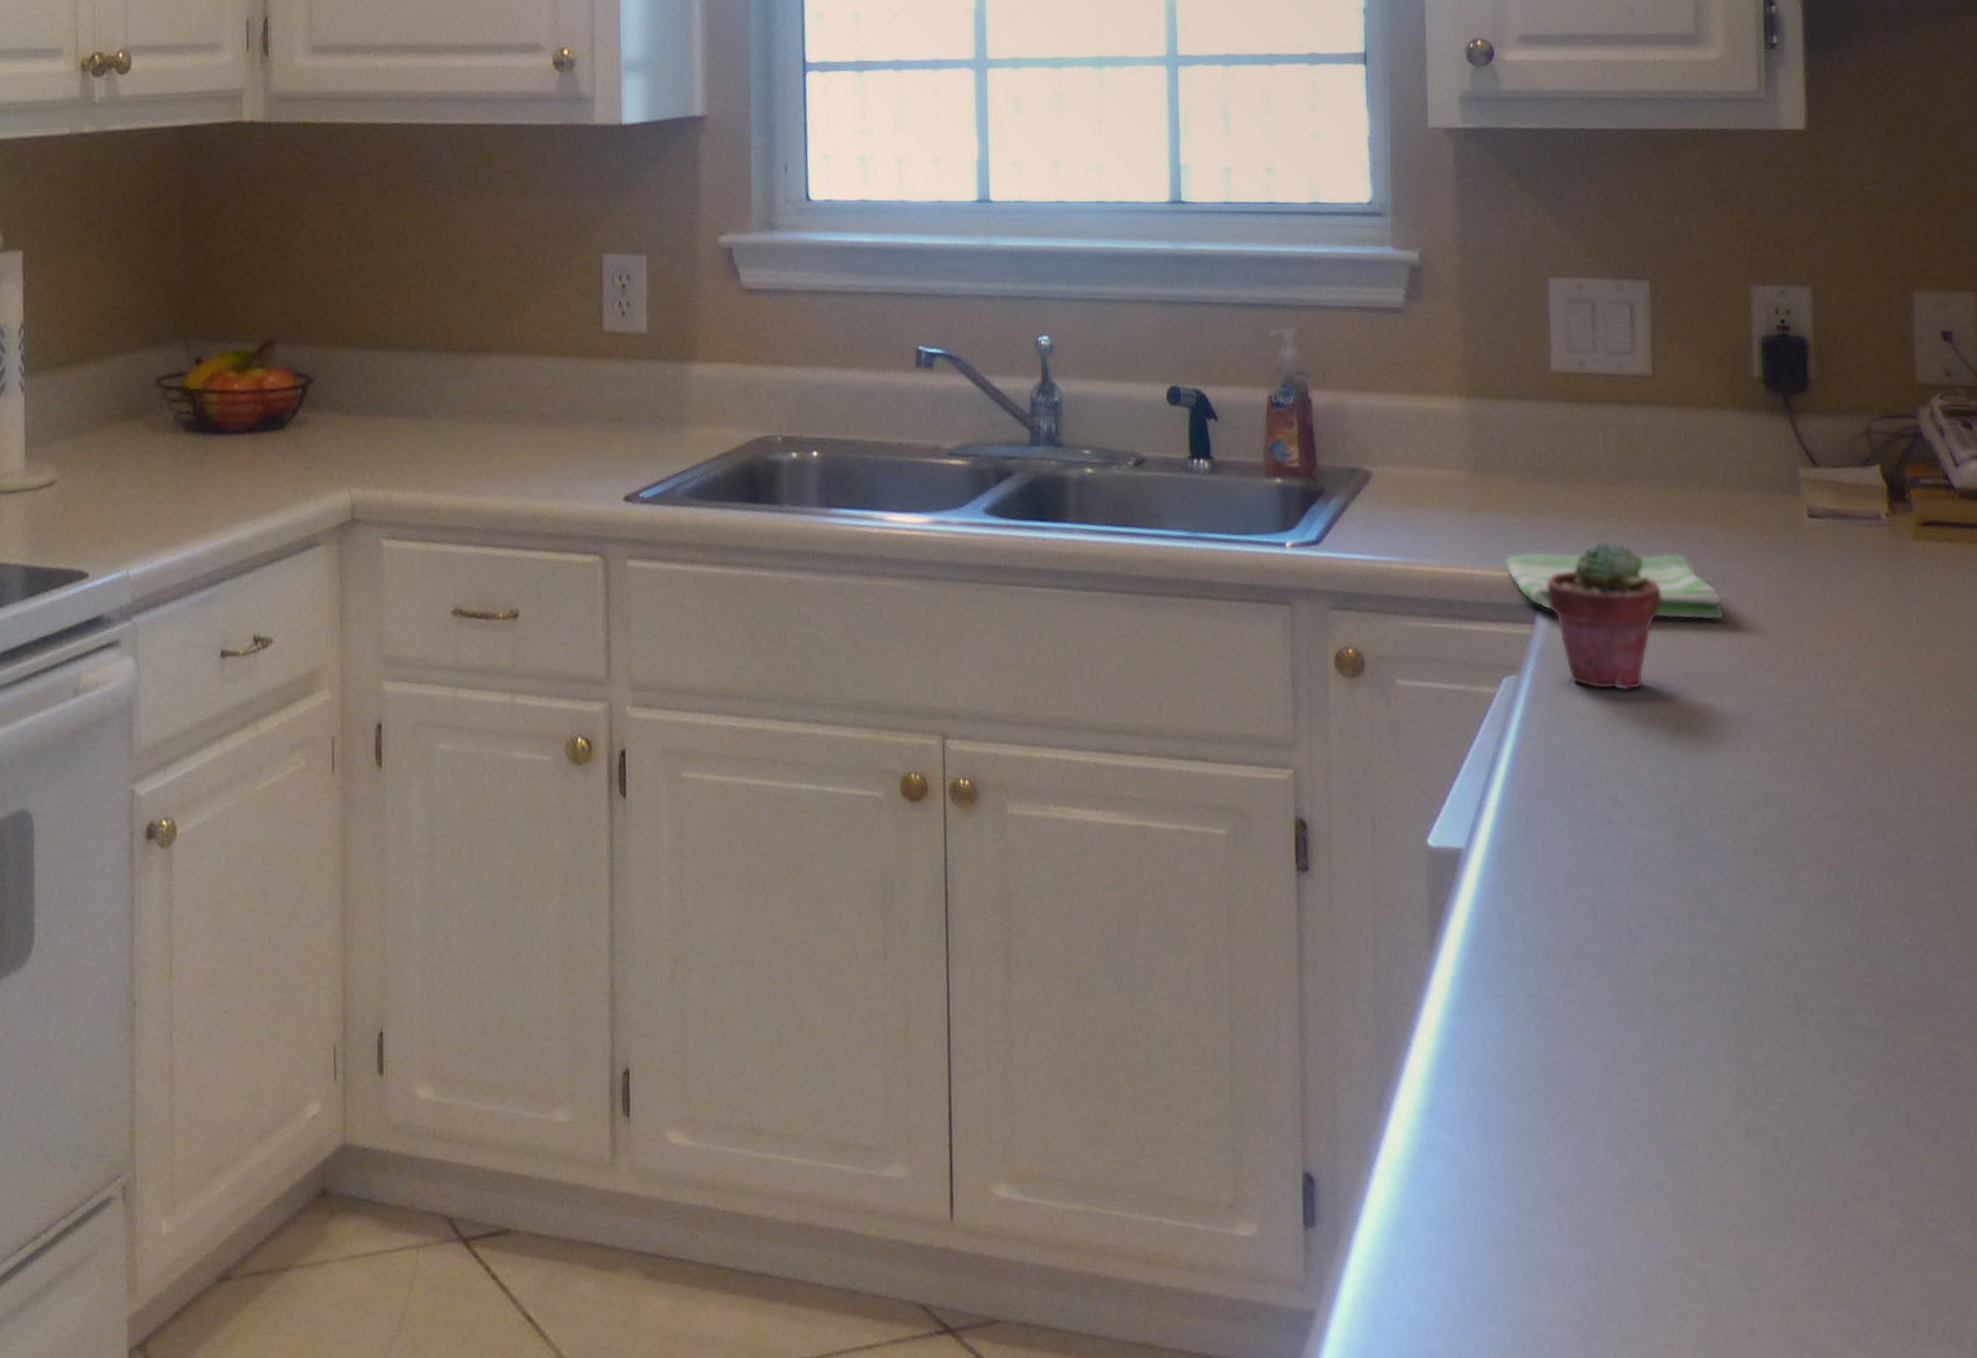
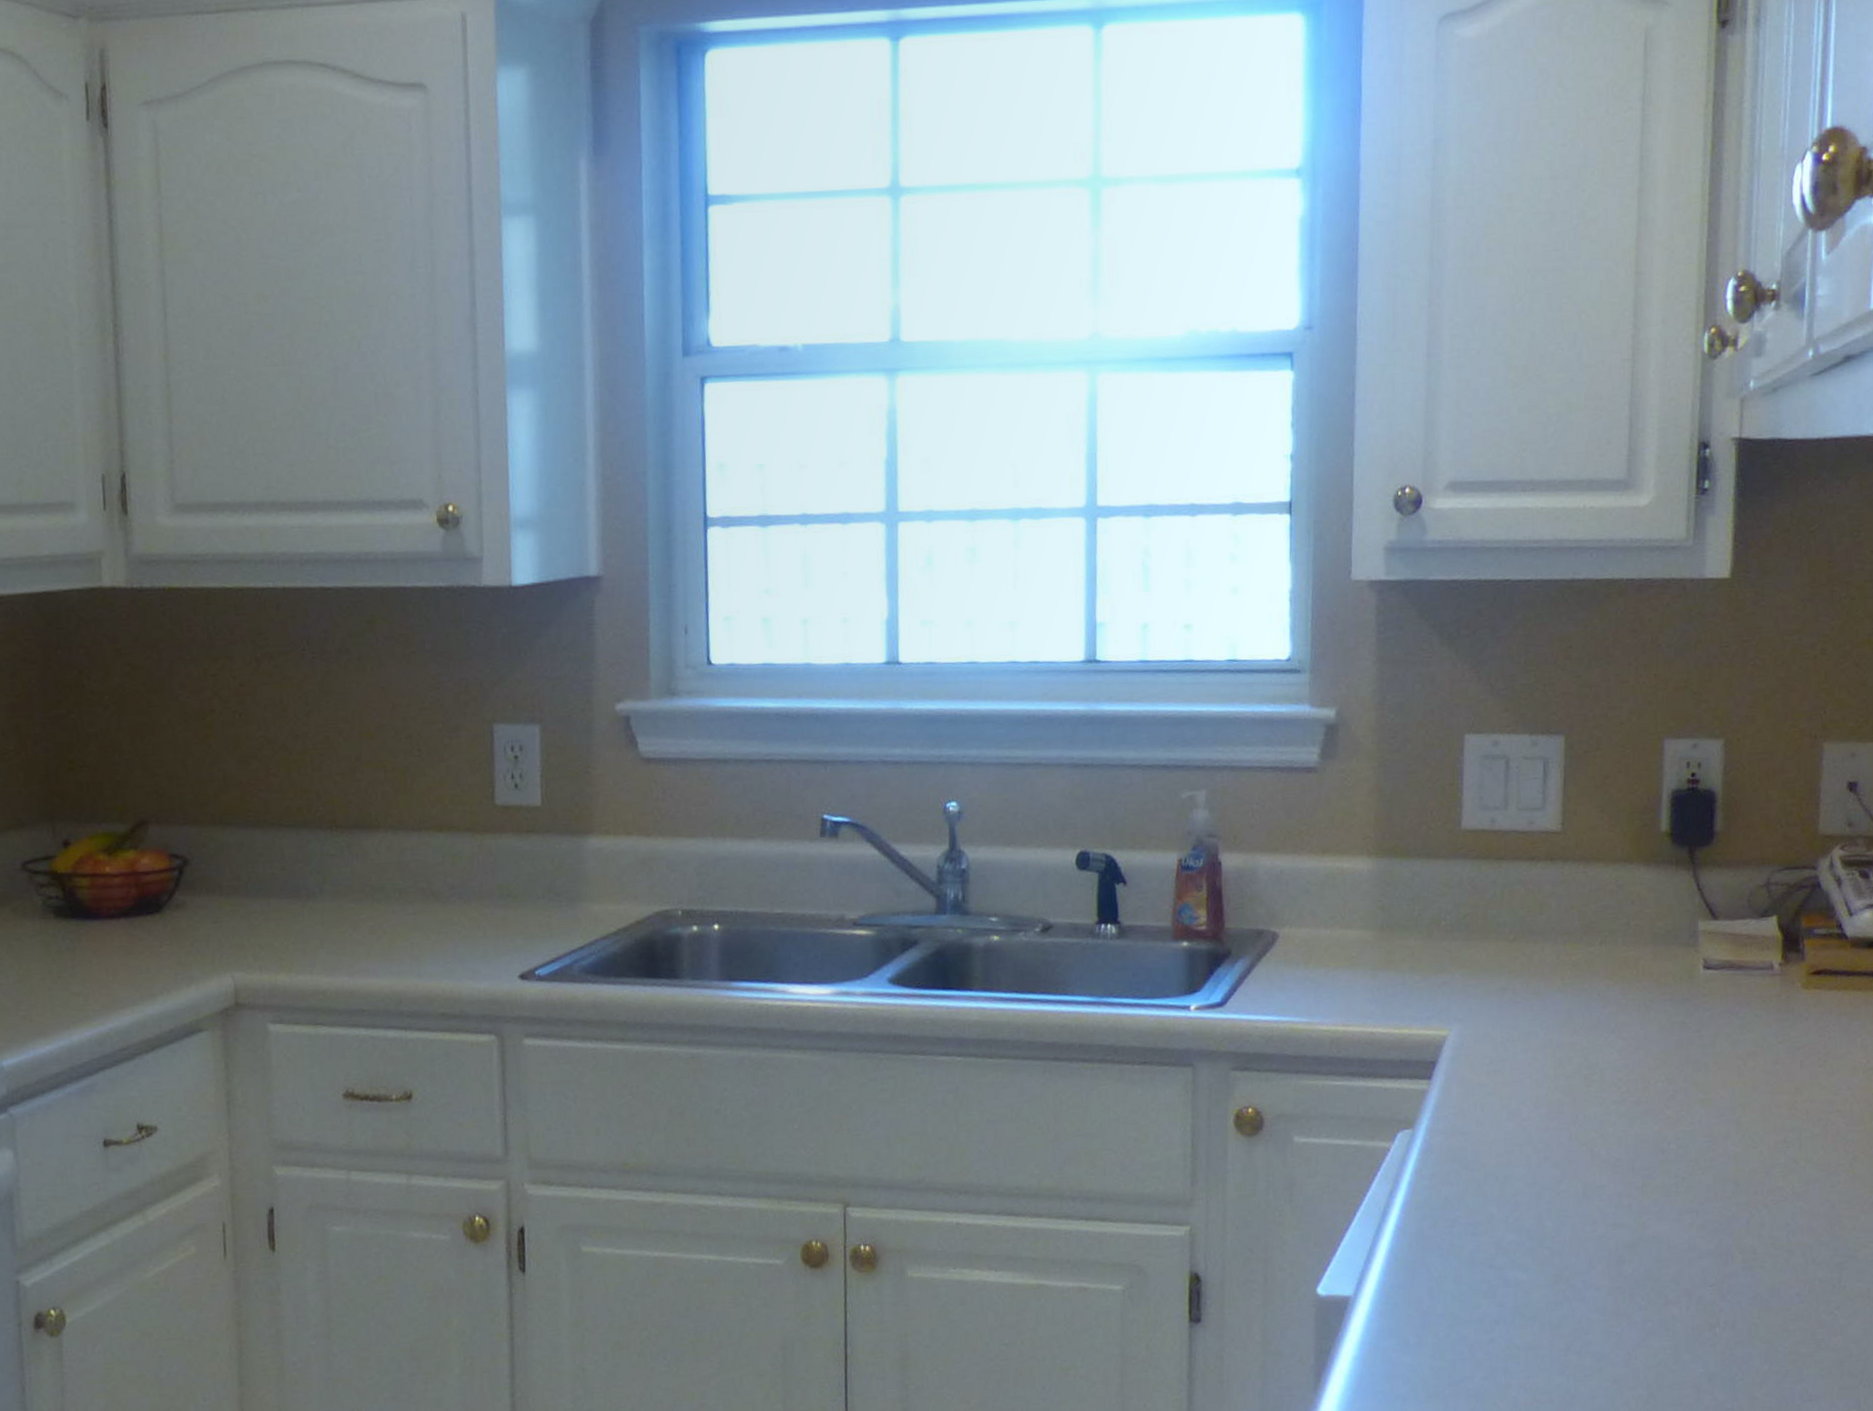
dish towel: present [1503,551,1724,621] -> none [1404,1006,1616,1072]
potted succulent: present [1546,541,1661,691] -> none [1445,996,1556,1142]

